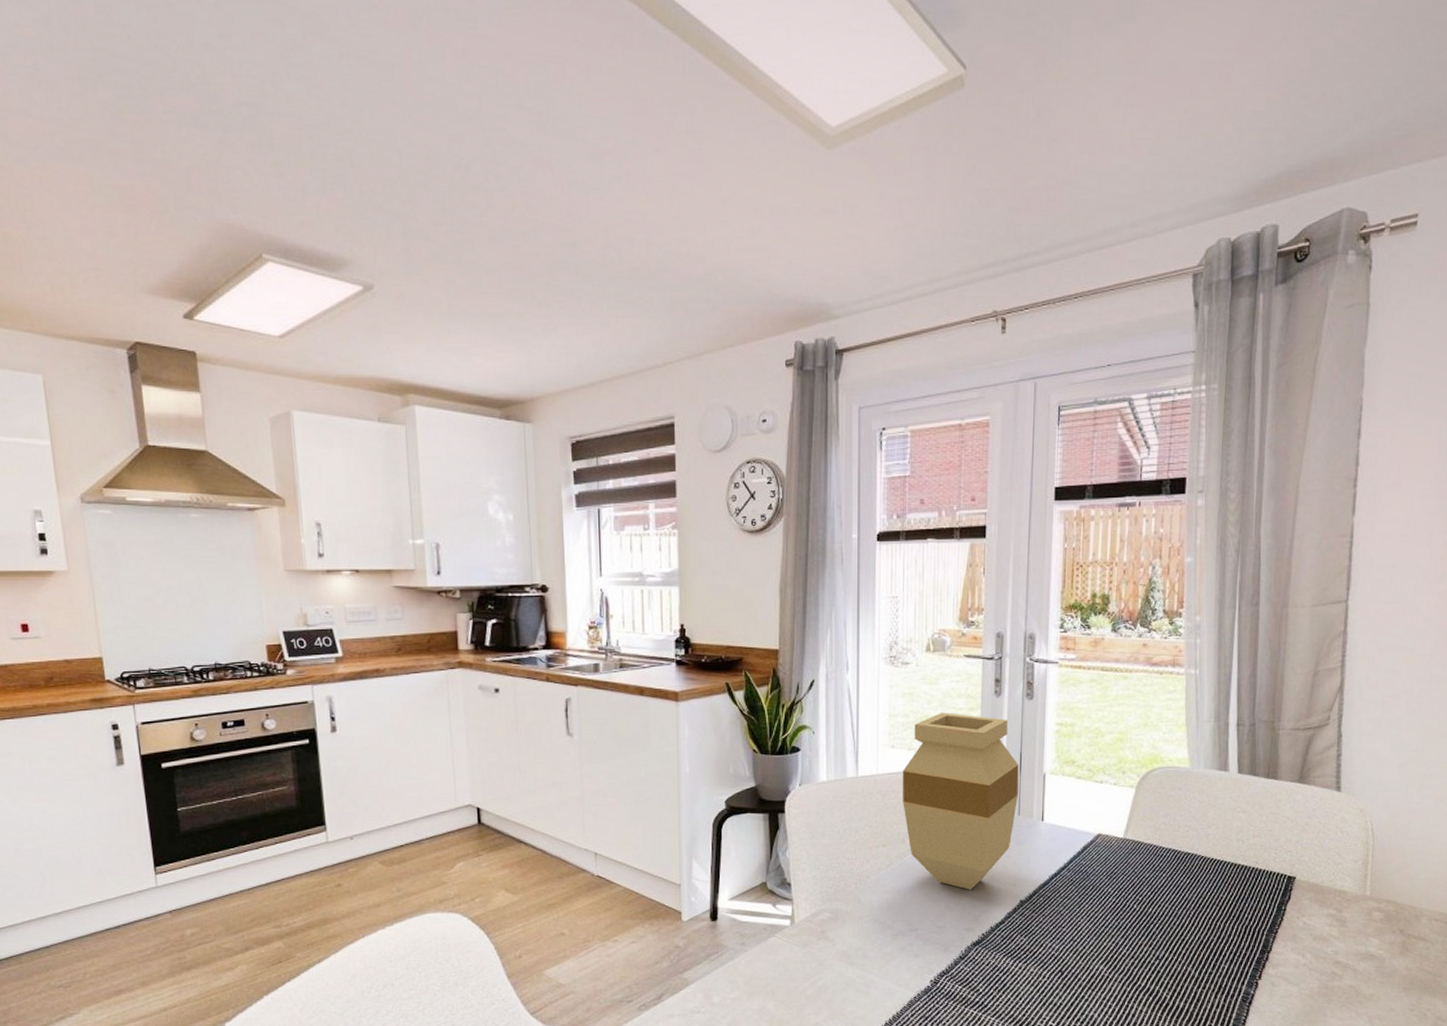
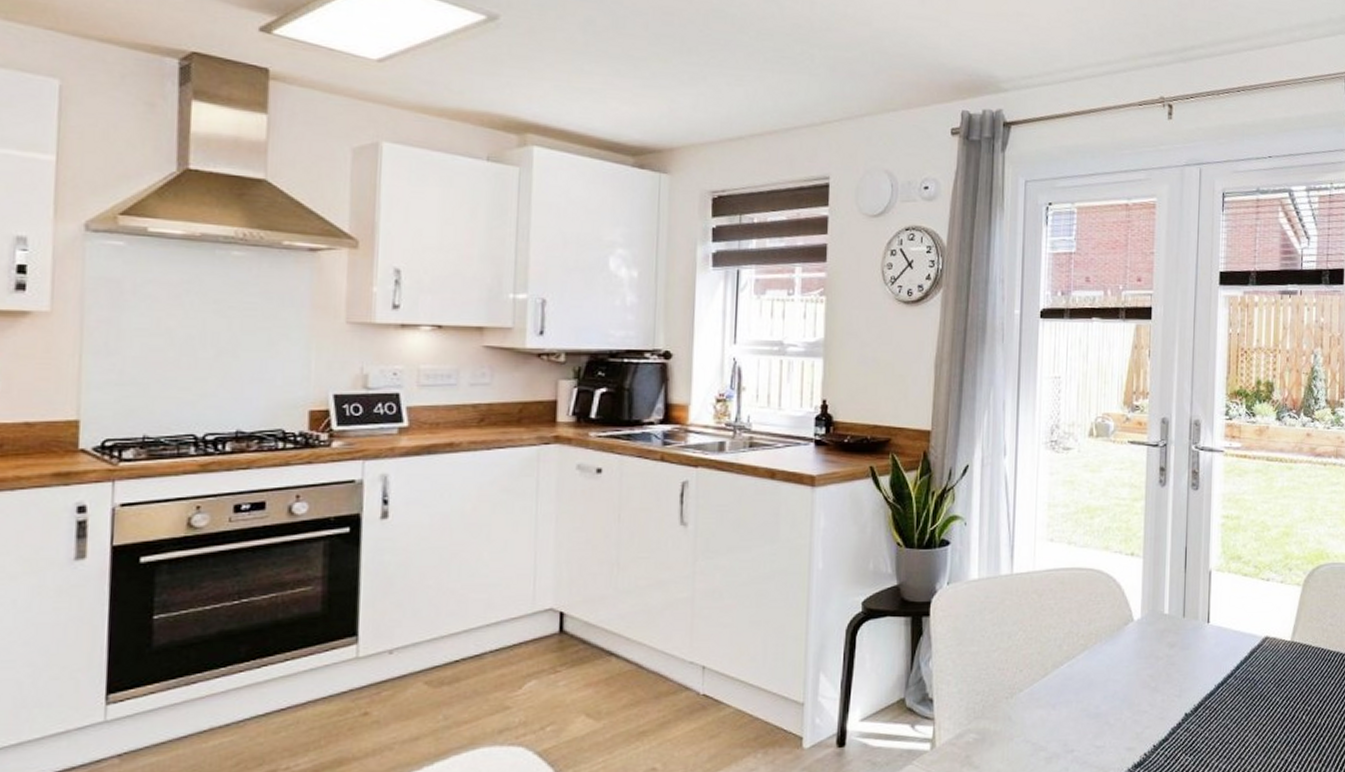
vase: present [902,713,1019,890] -> none [1060,503,1184,703]

